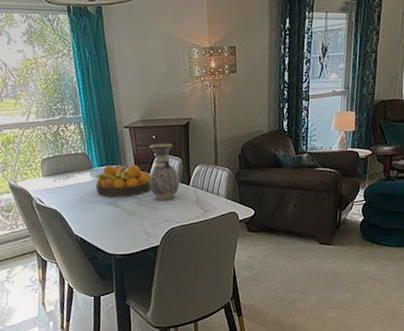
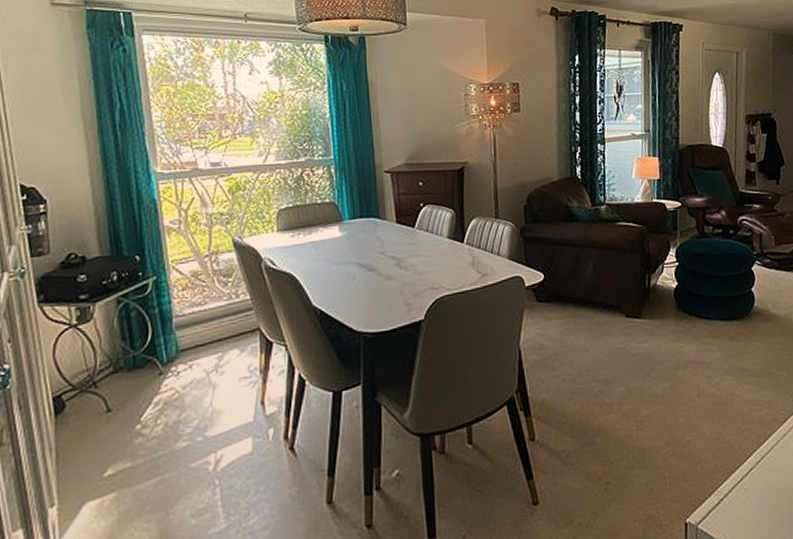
fruit bowl: present [95,164,151,197] -> none [344,216,415,258]
vase: present [148,143,180,200] -> none [412,191,451,261]

